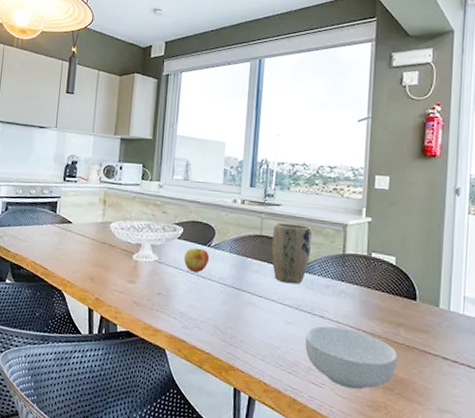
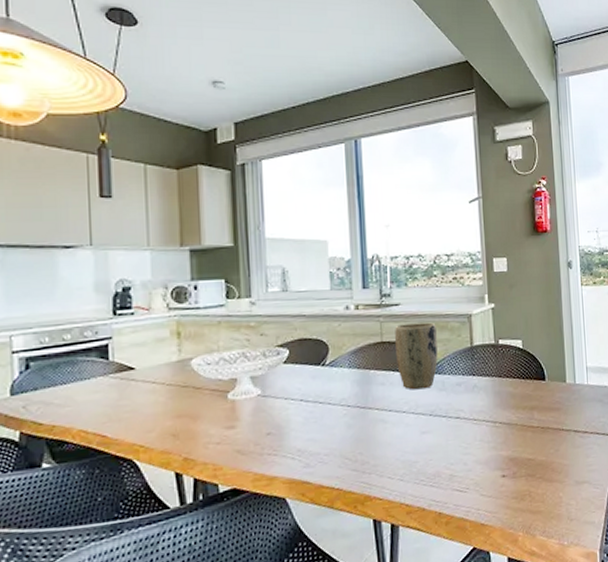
apple: present [184,248,210,273] -> none [295,369,326,399]
cereal bowl: present [305,326,397,390] -> none [444,423,535,486]

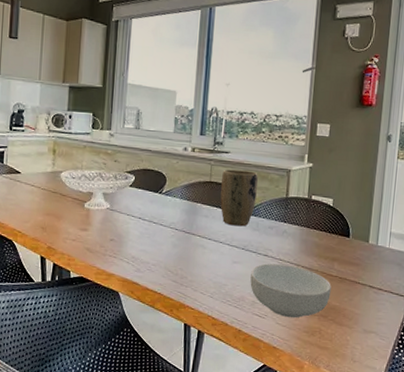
cereal bowl: none [444,423,535,486] -> present [250,263,331,318]

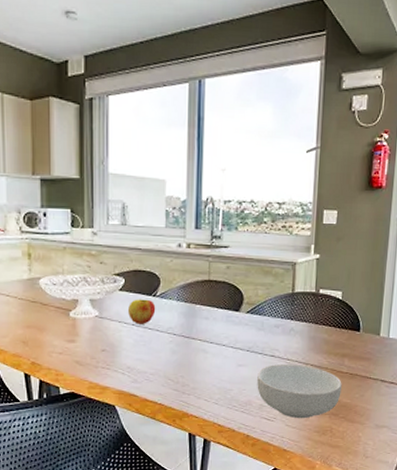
apple: none [136,195,161,219] -> present [128,299,156,324]
plant pot: present [220,169,258,227] -> none [221,266,261,327]

